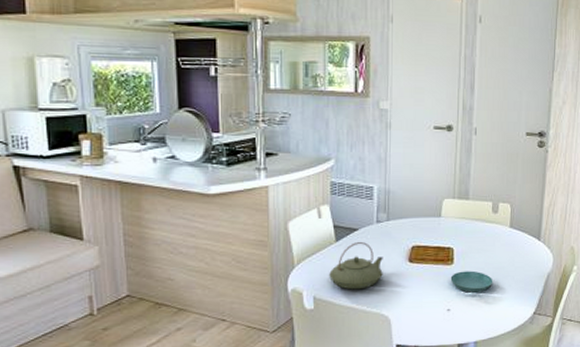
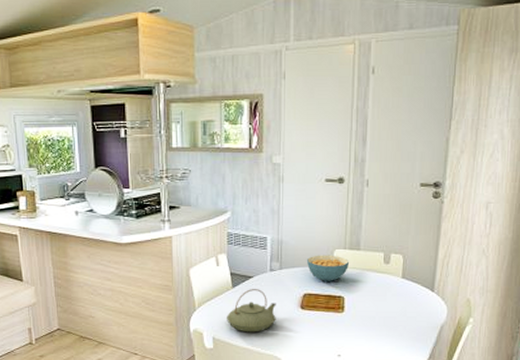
cereal bowl: none [416,204,458,232] -> present [307,255,349,281]
saucer: present [450,270,493,293] -> none [341,319,384,340]

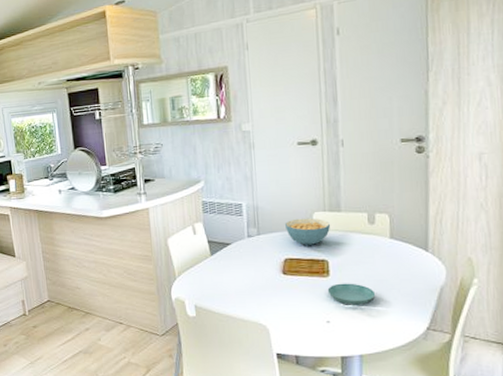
teapot: present [227,289,276,333] -> none [207,256,258,300]
saucer: none [341,319,384,340] -> present [327,283,376,305]

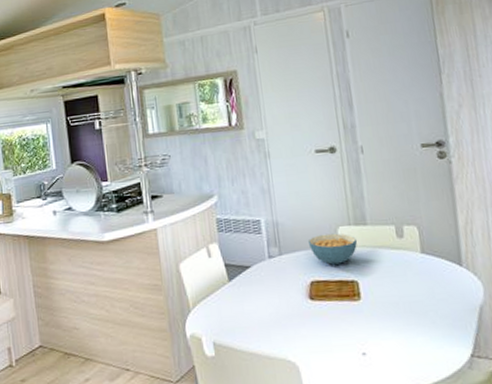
saucer: present [327,283,376,305] -> none [360,306,413,333]

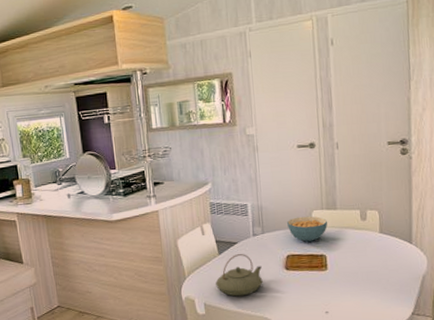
teapot: none [226,280,283,334] -> present [216,254,263,297]

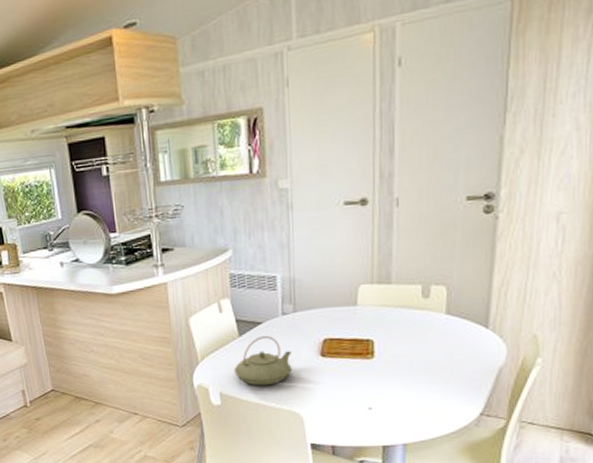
cereal bowl: present [287,216,327,242] -> none [326,291,377,323]

